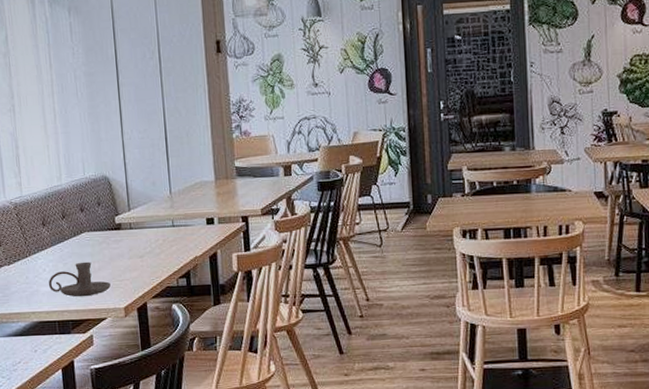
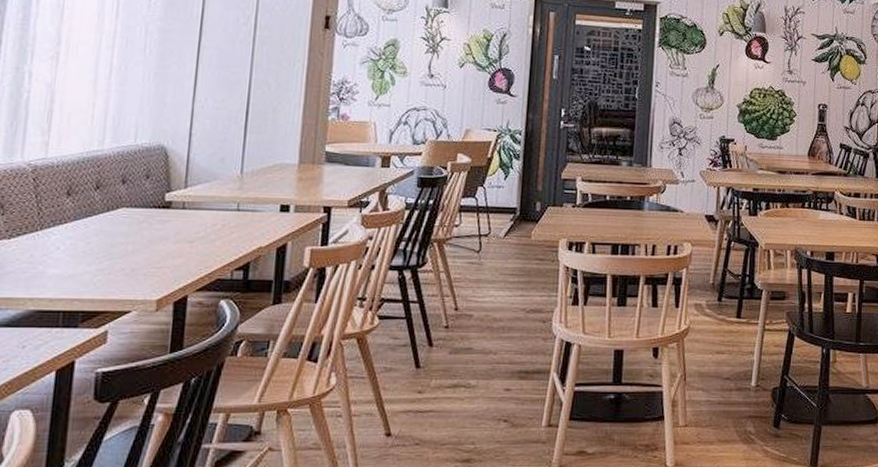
candle holder: present [48,261,111,297] -> none [59,242,144,284]

